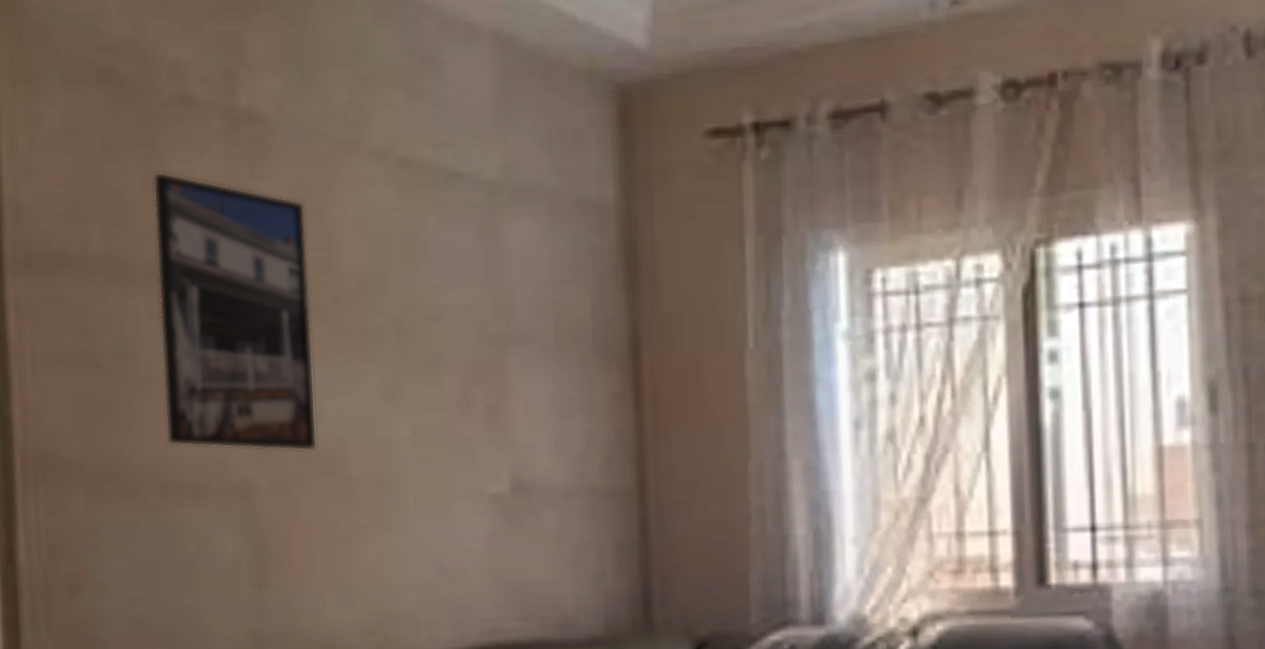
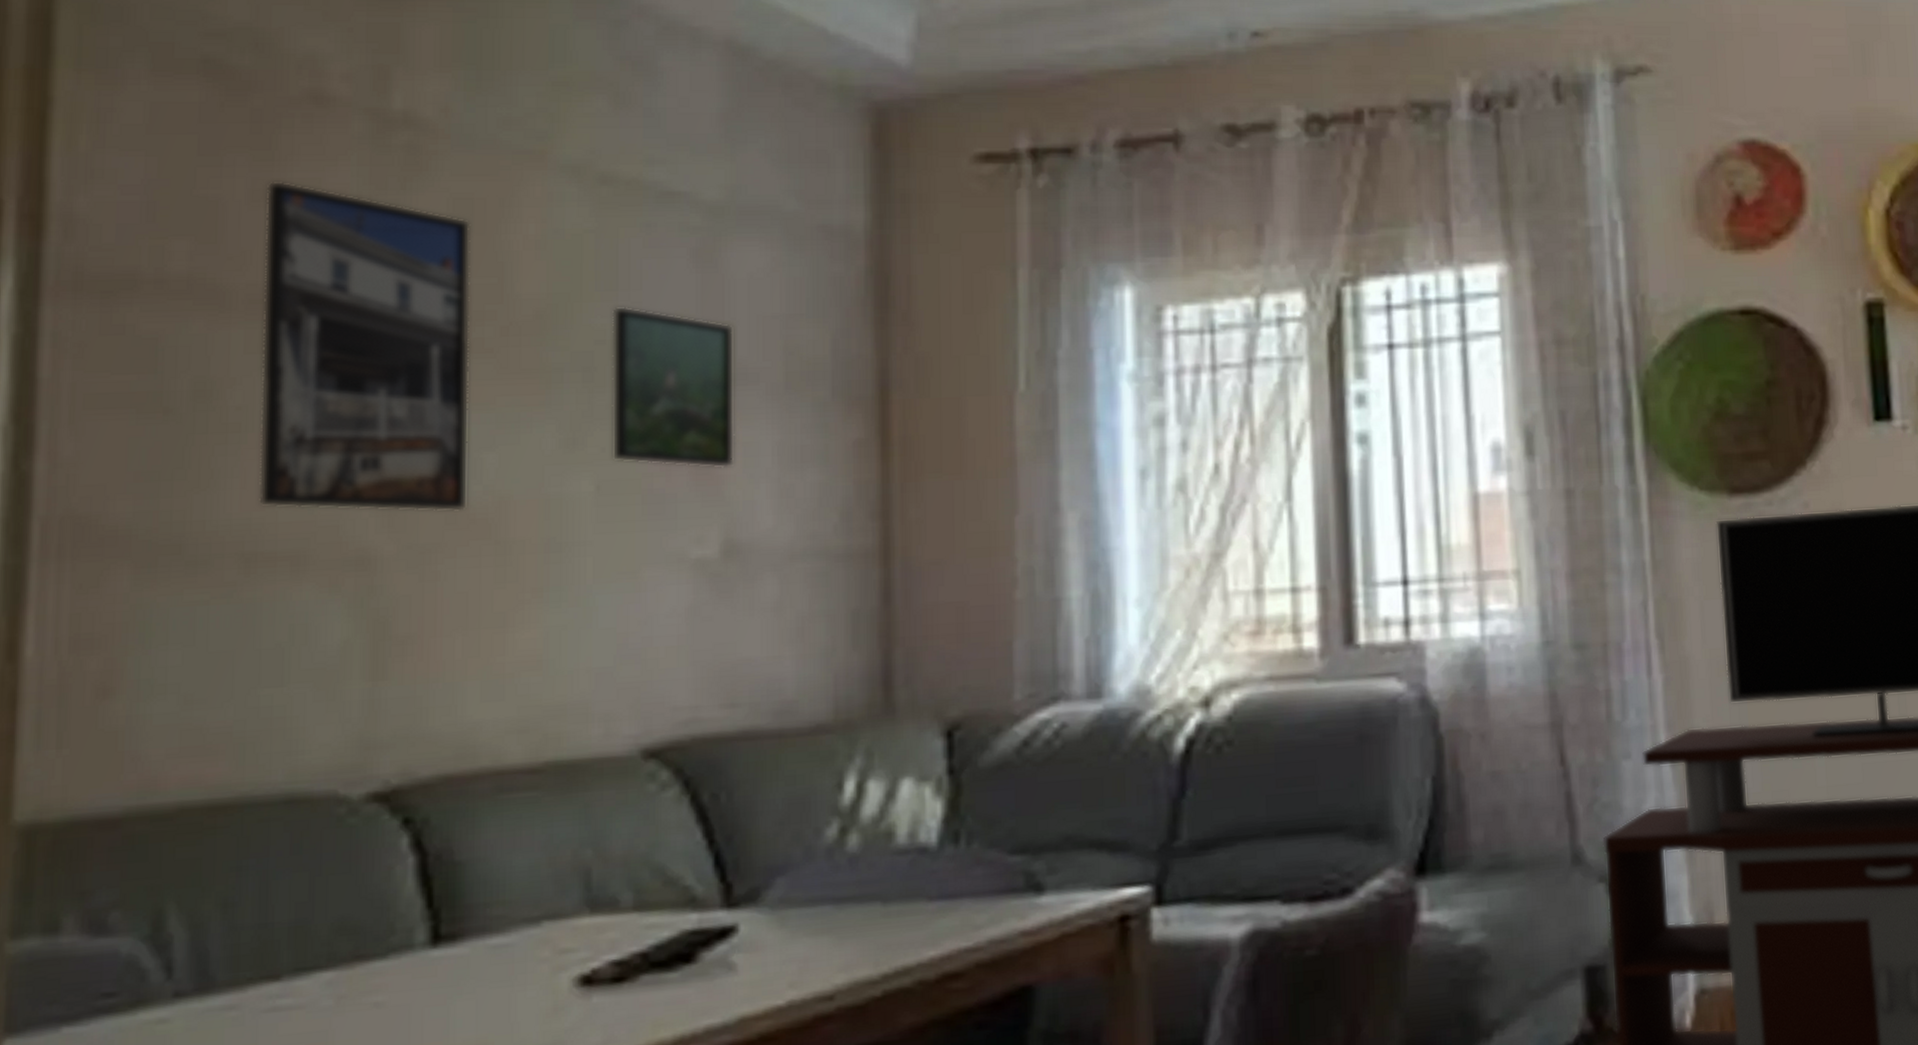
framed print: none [416,275,518,417] -> present [612,306,735,468]

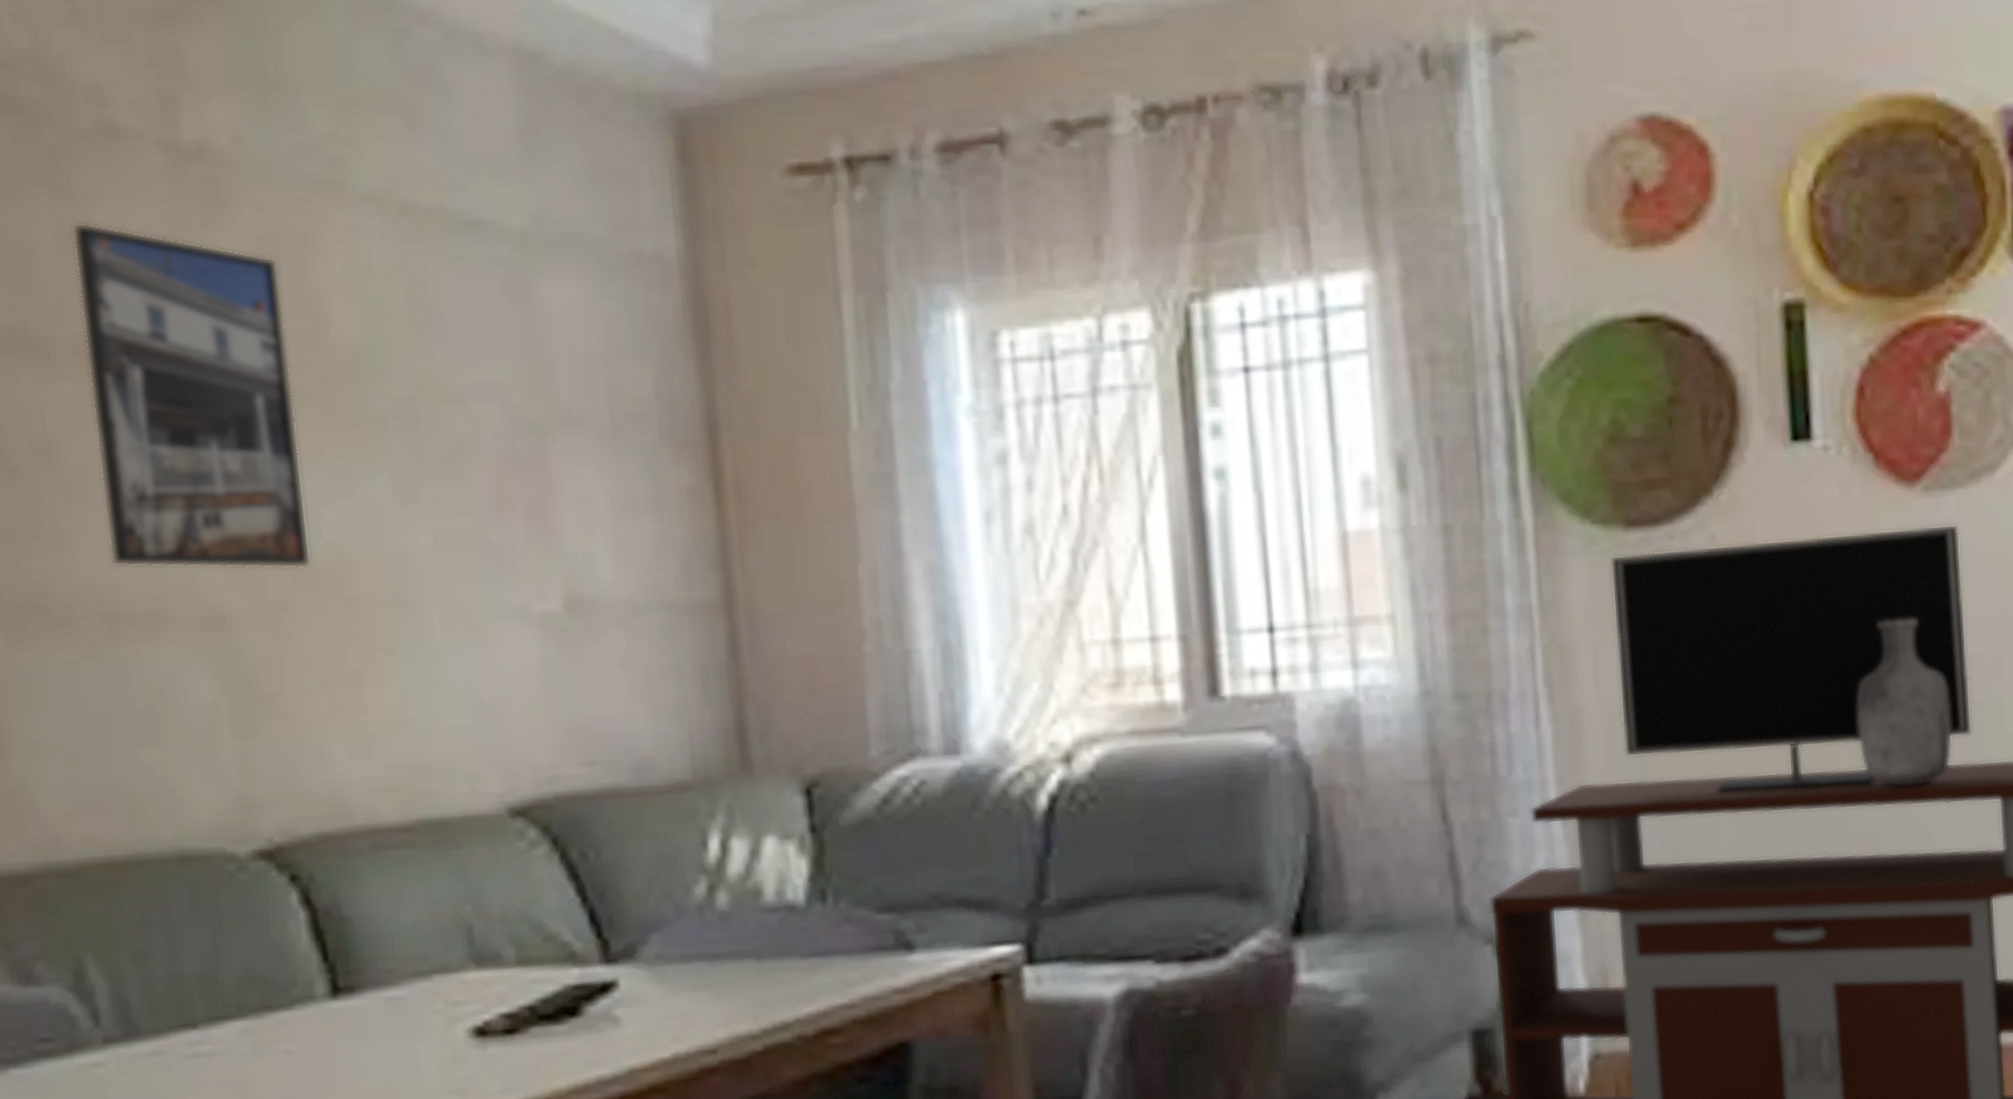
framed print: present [612,306,735,468] -> none [429,347,569,519]

